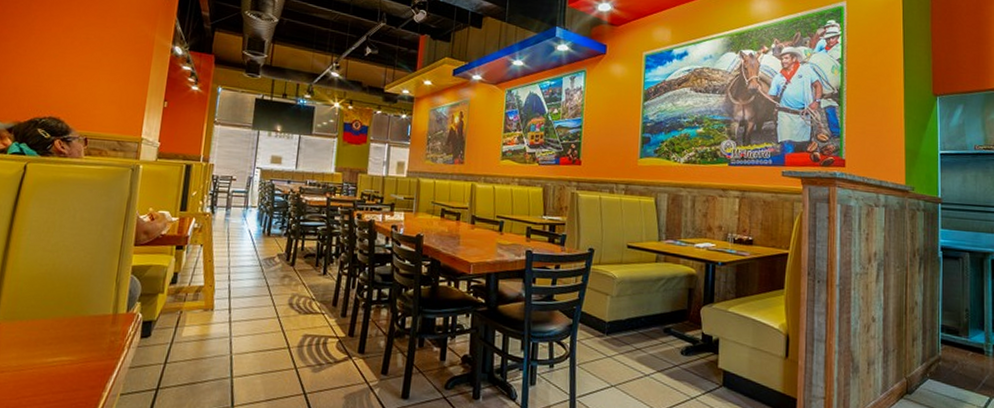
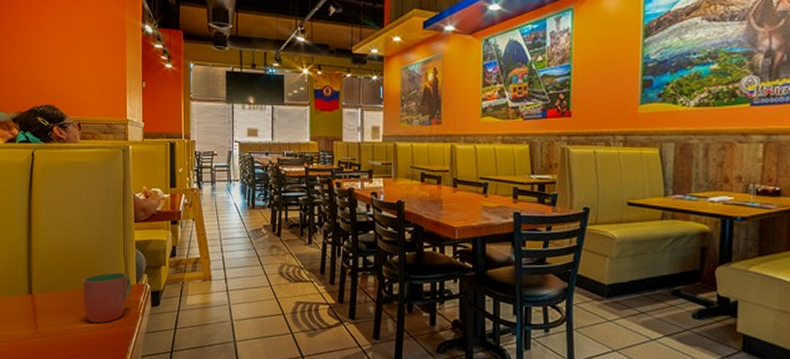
cup: none [59,299,121,357] -> present [82,272,132,324]

